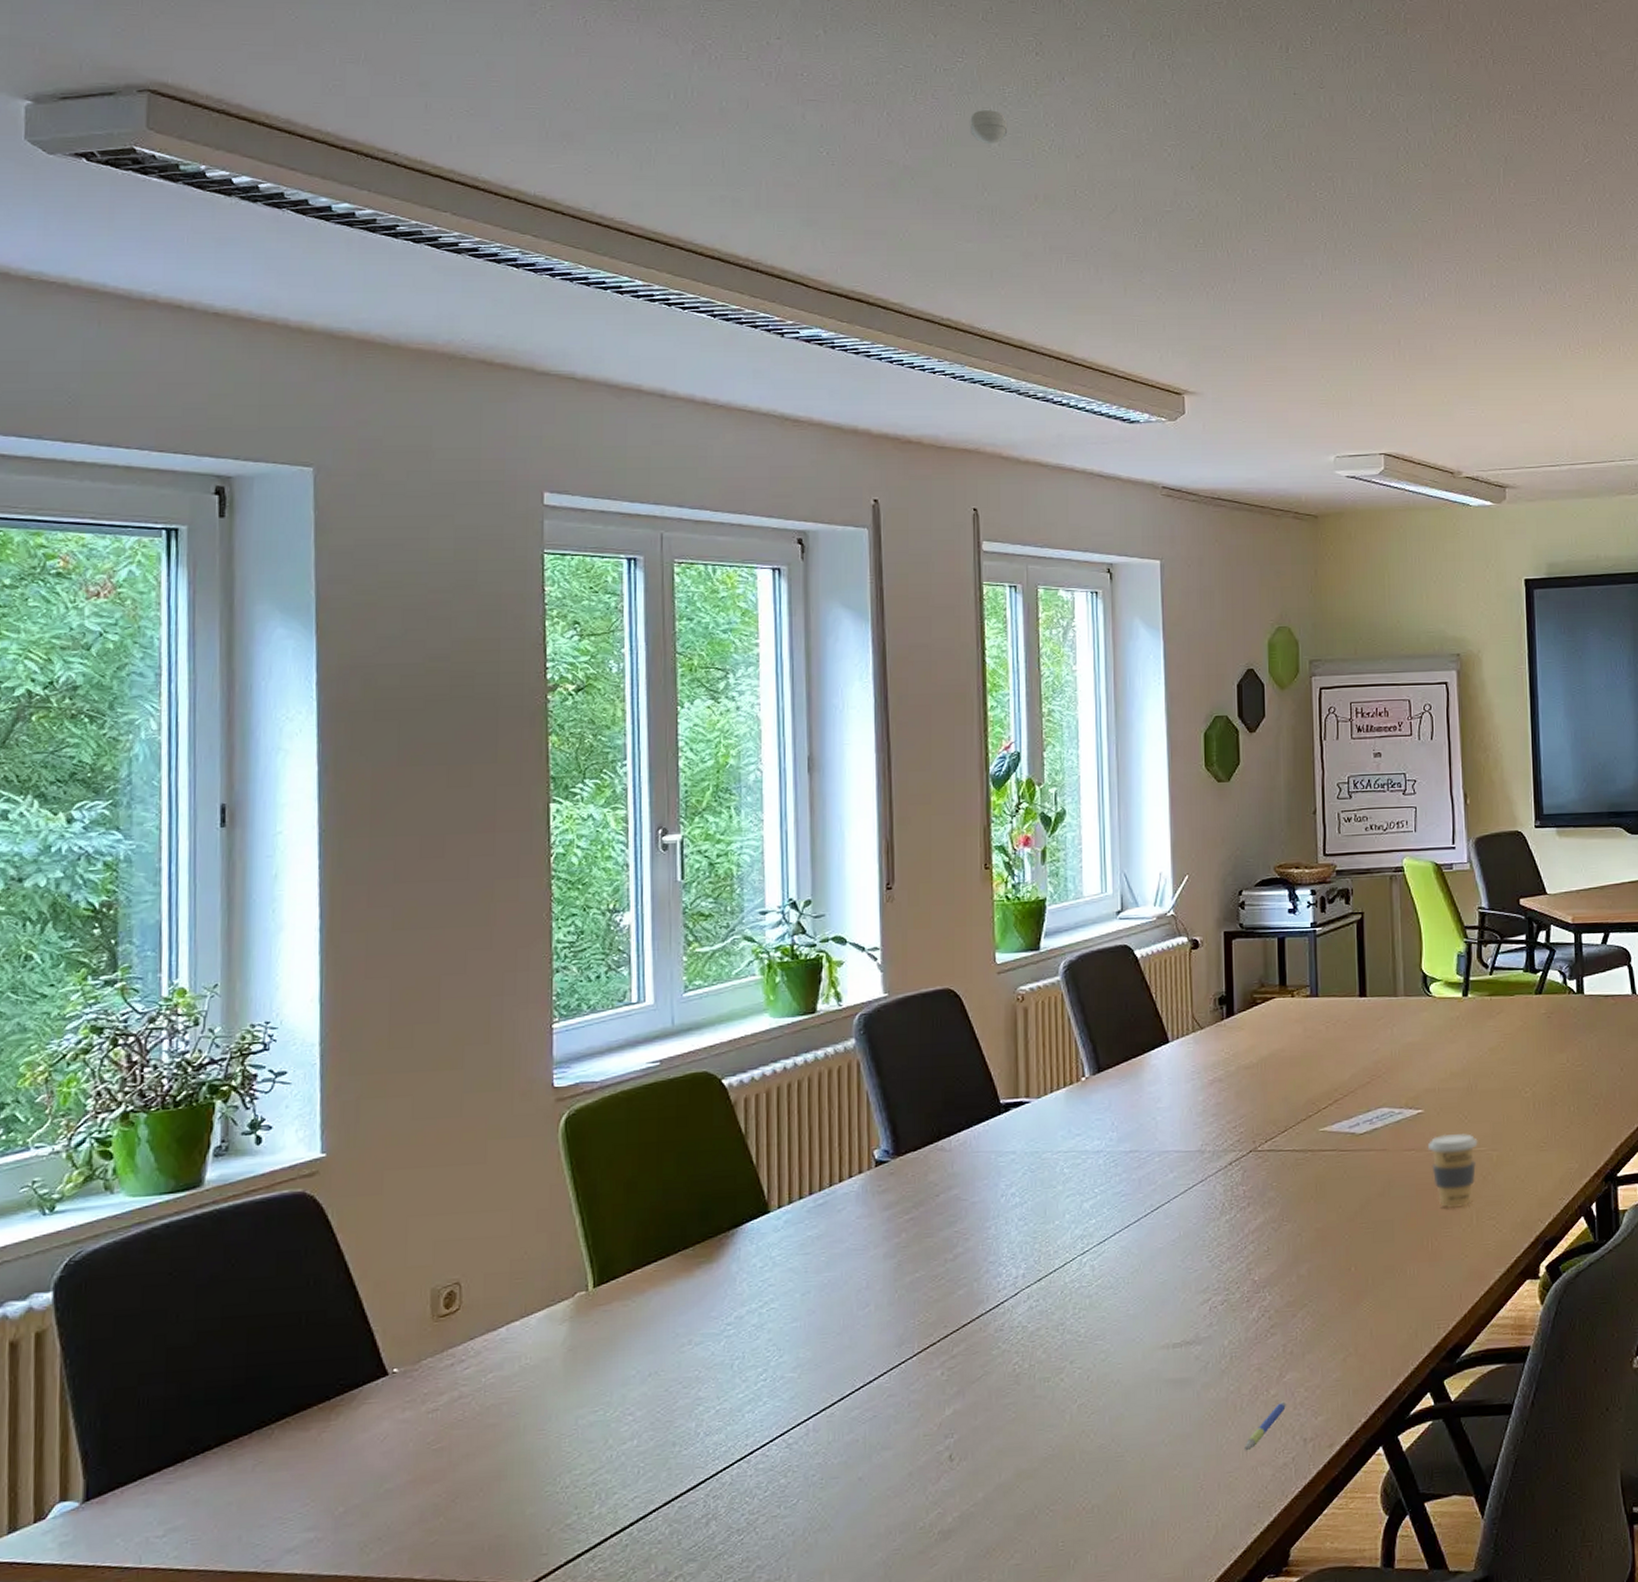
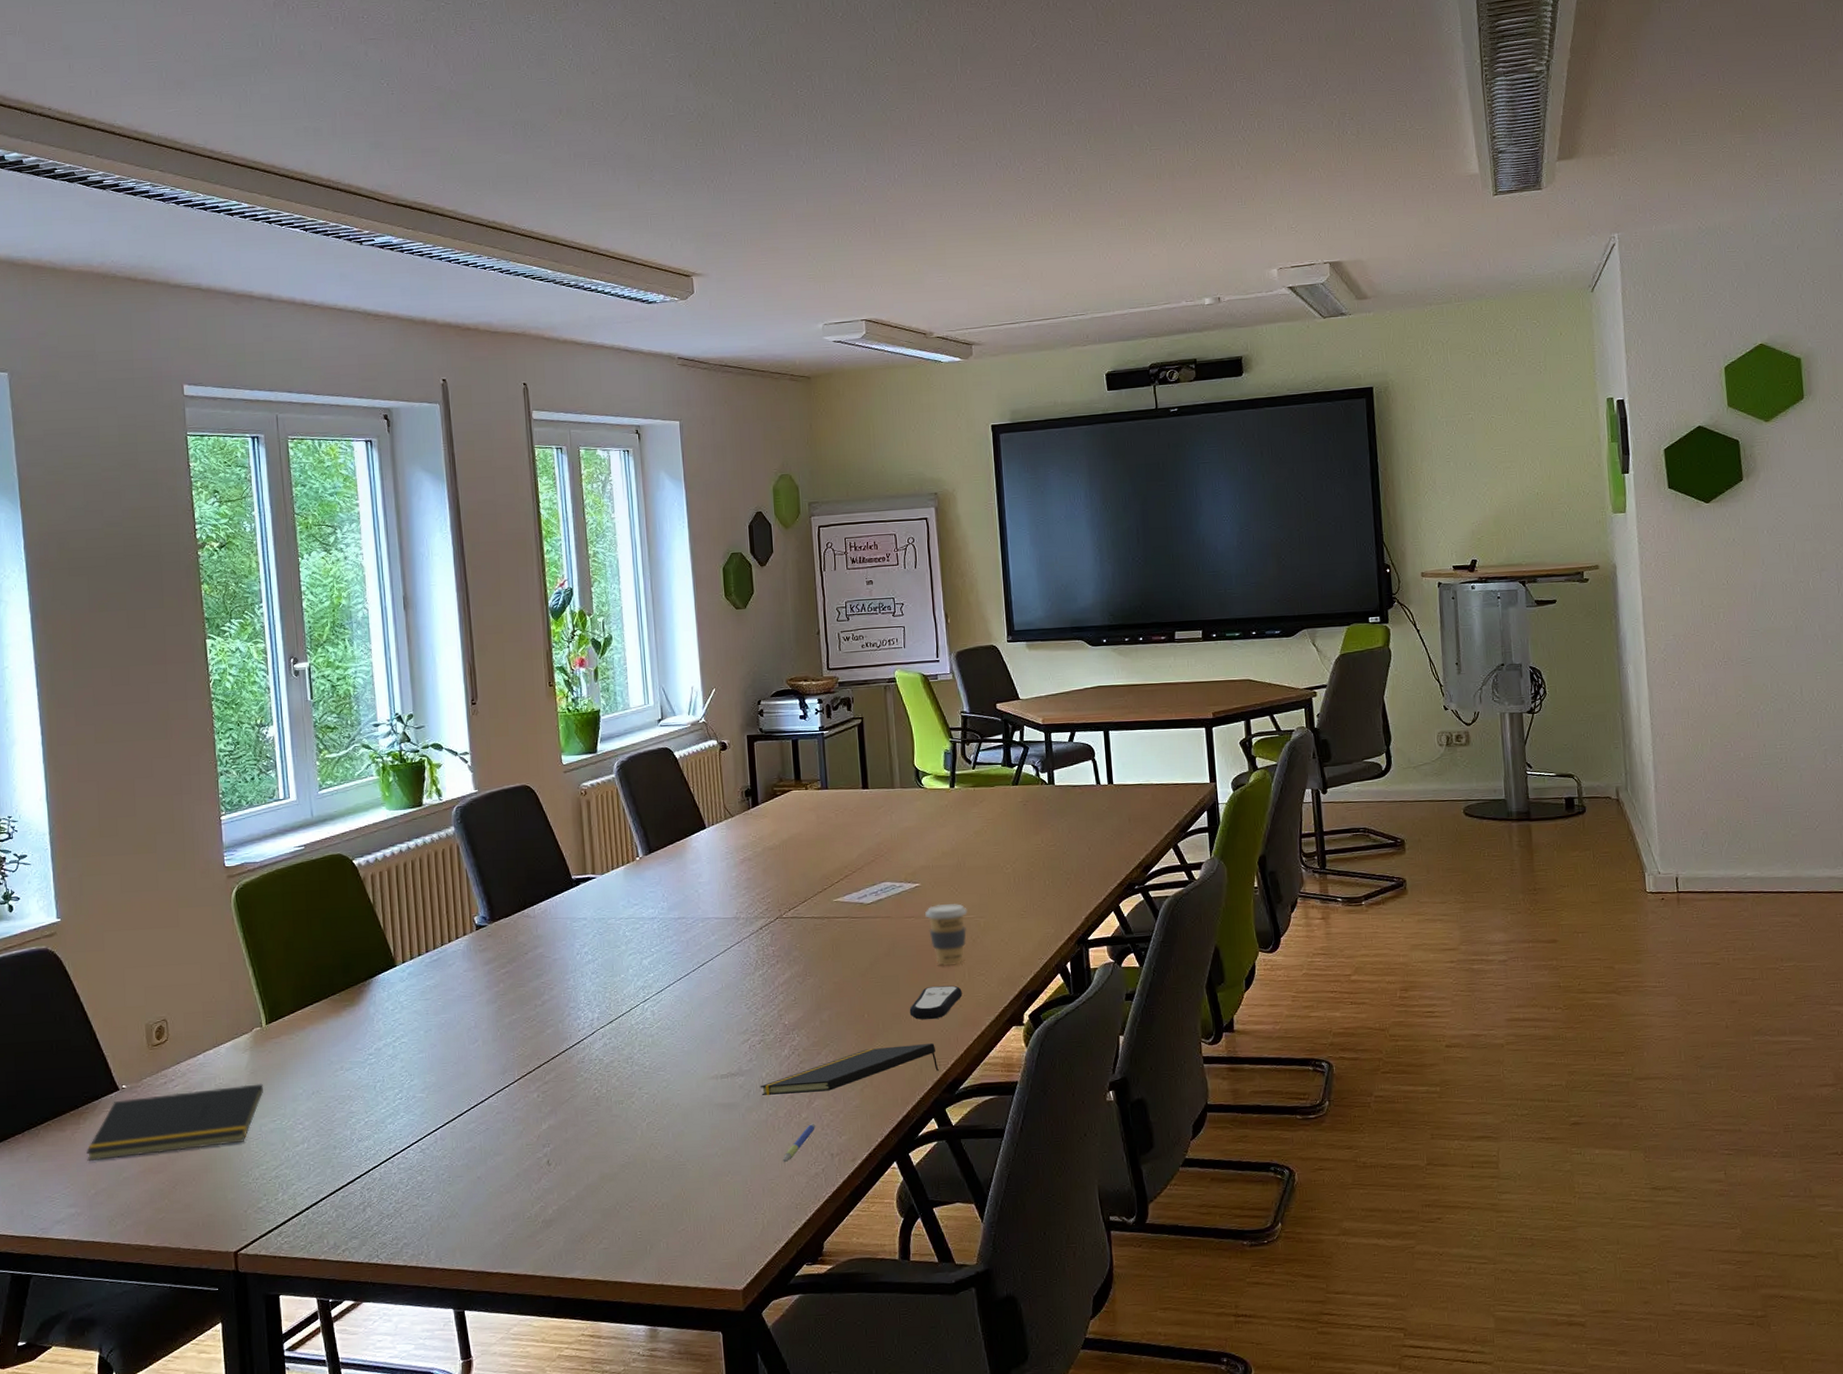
notepad: none [335,1363,585,1469] -> present [85,1083,264,1161]
smoke detector: present [969,110,1008,144] -> none [501,37,534,67]
notepad: none [1220,1302,1437,1369] -> present [760,1043,939,1096]
remote control: none [1405,1231,1468,1273] -> present [909,985,962,1020]

